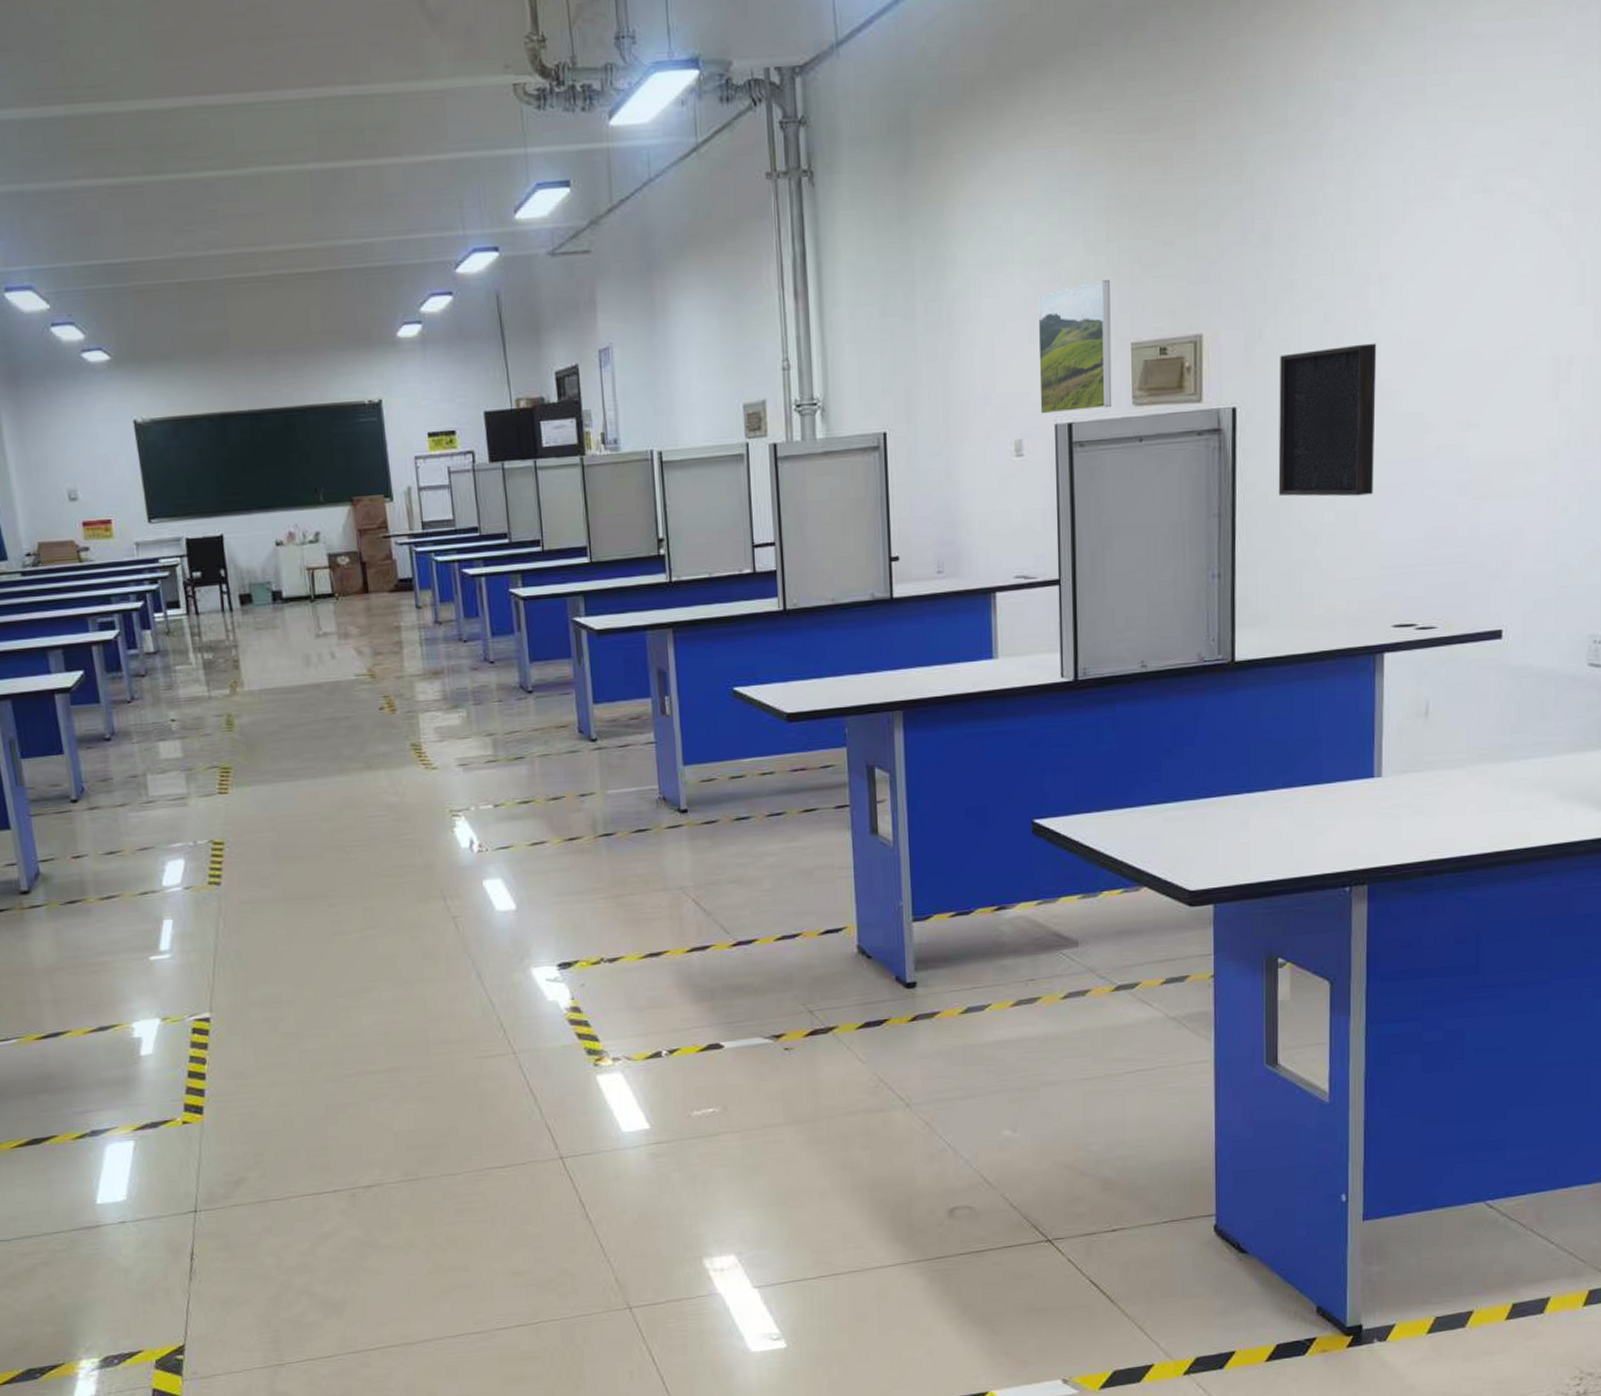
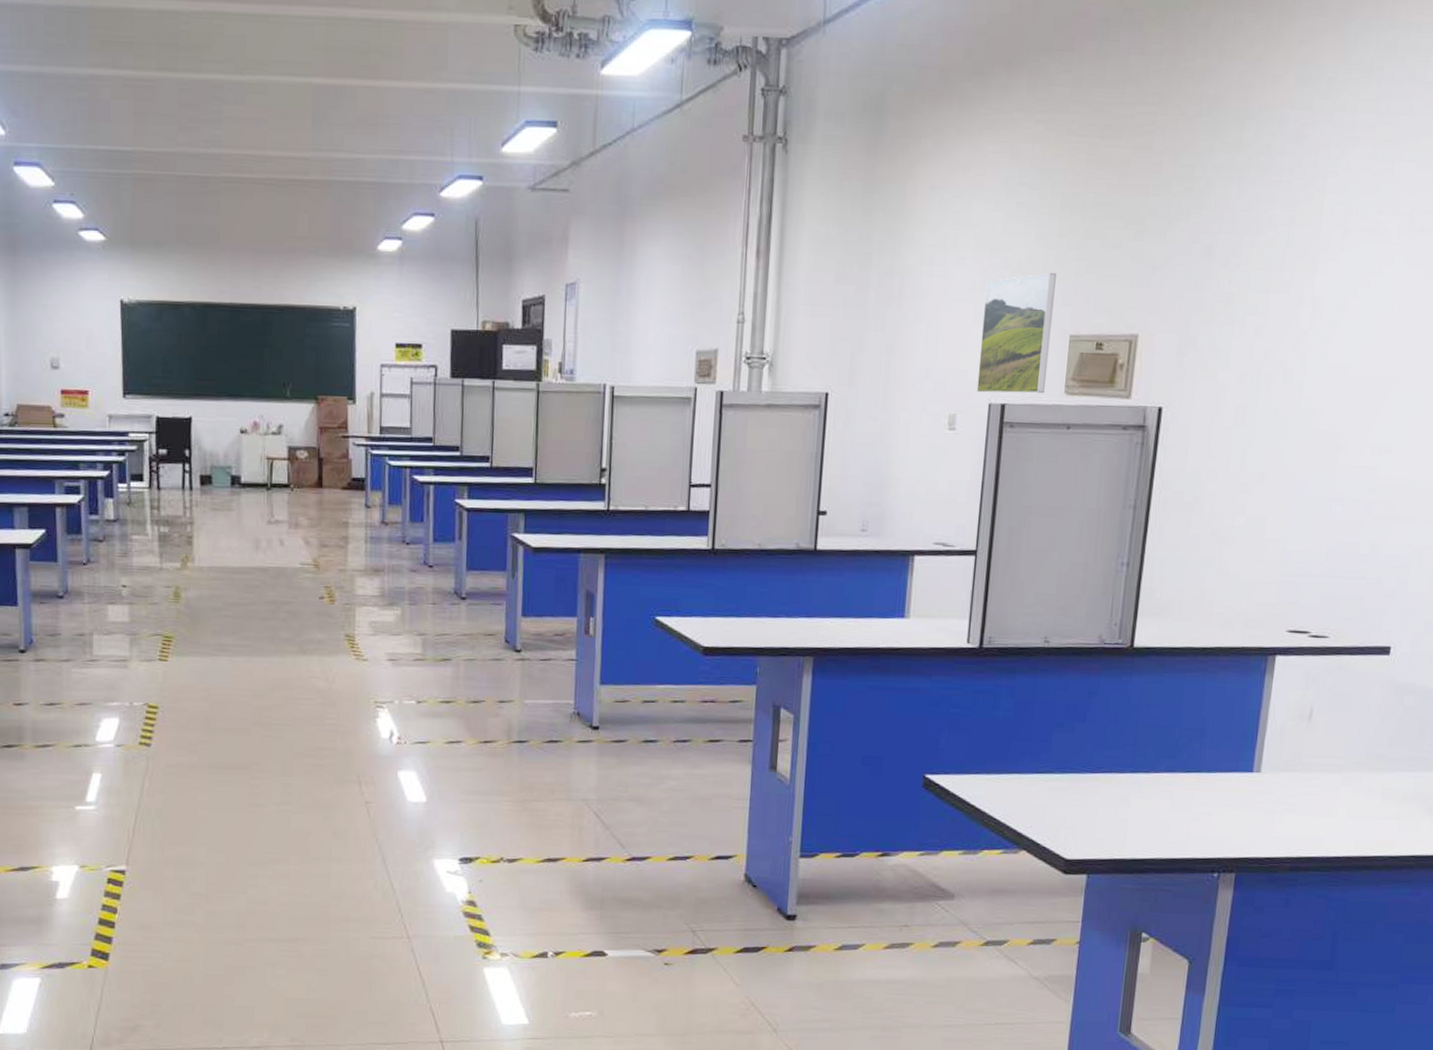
air filter: present [1278,343,1377,497] -> none [1193,361,1303,505]

